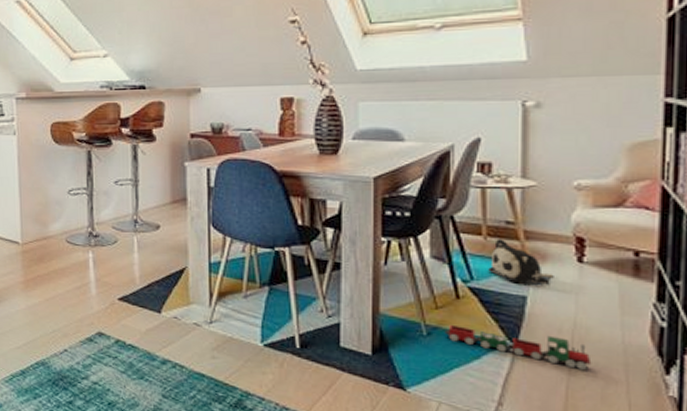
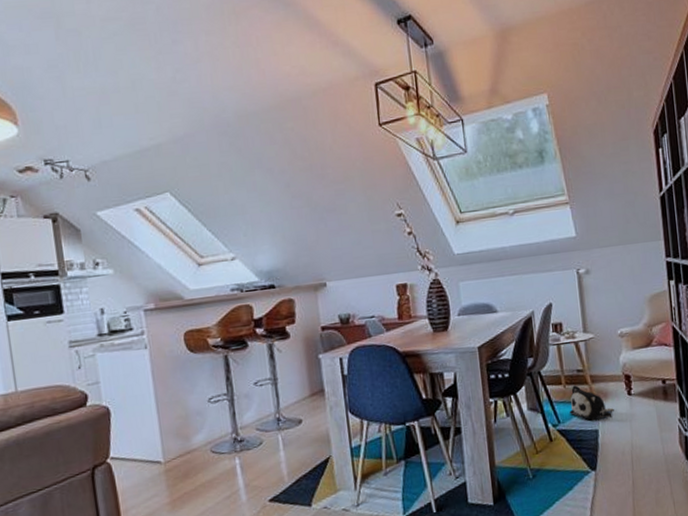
toy train: present [444,324,592,370] -> none [545,458,647,482]

